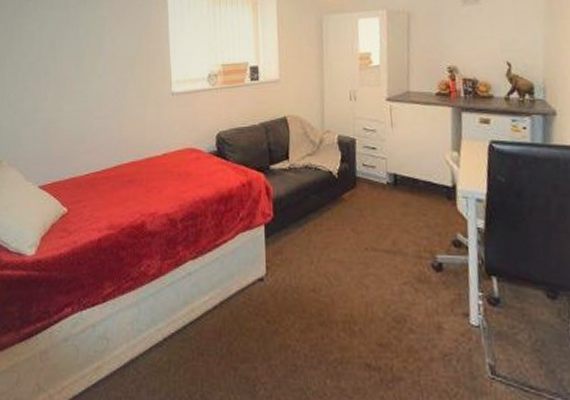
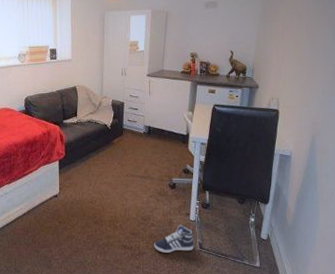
sneaker: none [415,331,481,382] -> present [154,224,193,254]

